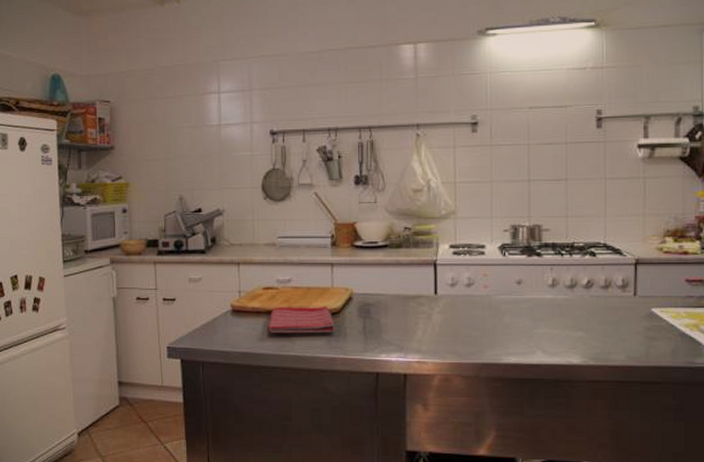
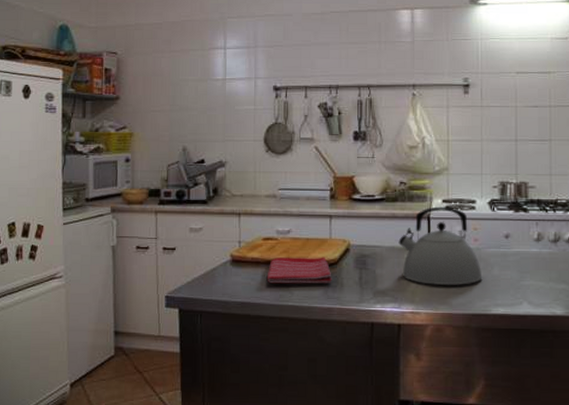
kettle: none [403,252,493,334] -> present [398,206,483,285]

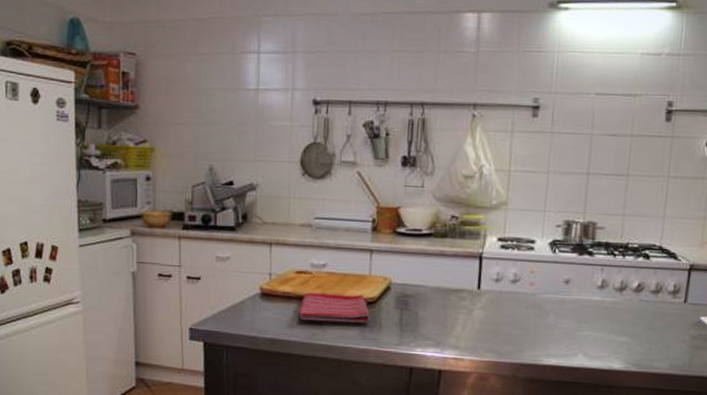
kettle: present [398,206,483,285] -> none [445,245,536,333]

